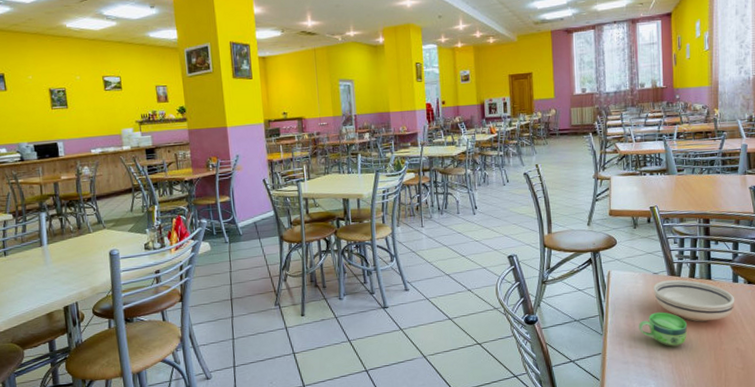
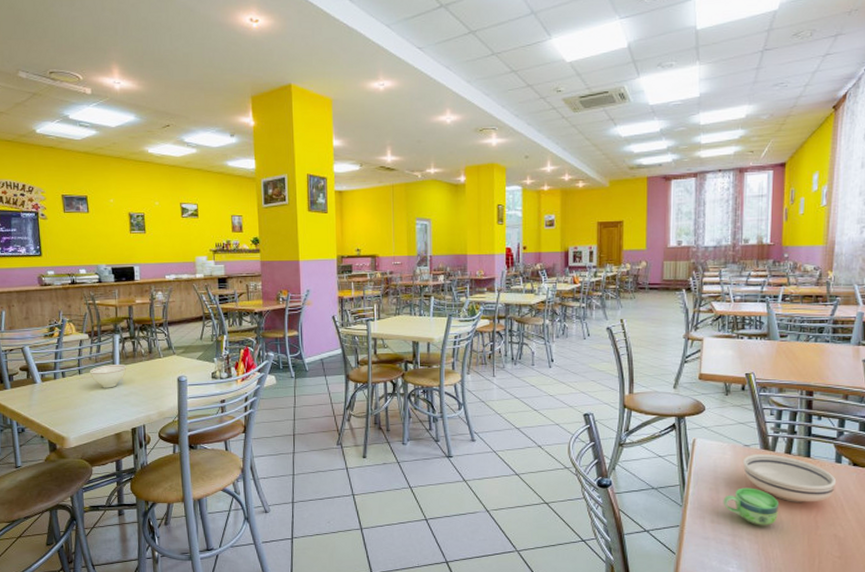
bowl: none [15,242,56,268] -> present [89,365,127,388]

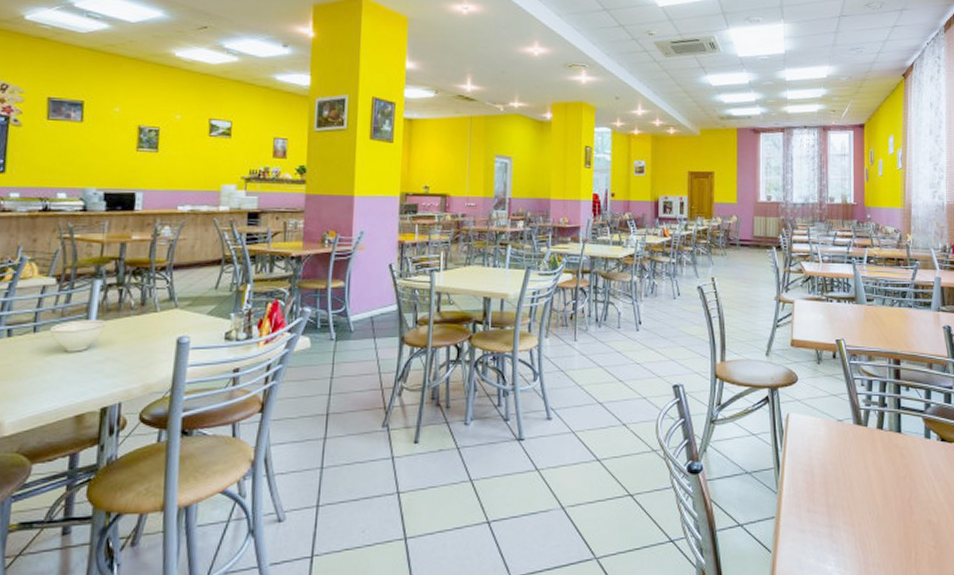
cup: present [723,487,780,526] -> none [818,469,874,514]
bowl: present [742,453,837,502] -> none [836,429,927,485]

